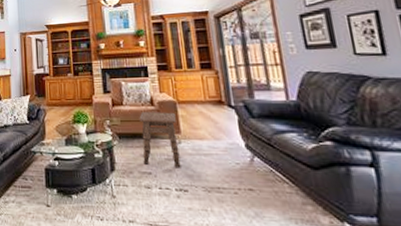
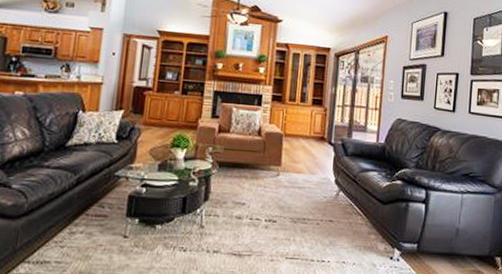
side table: present [139,112,181,168] -> none [239,142,280,200]

